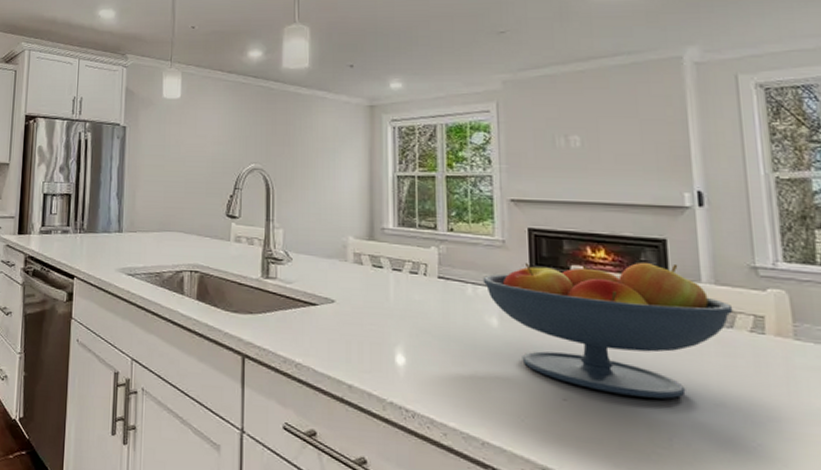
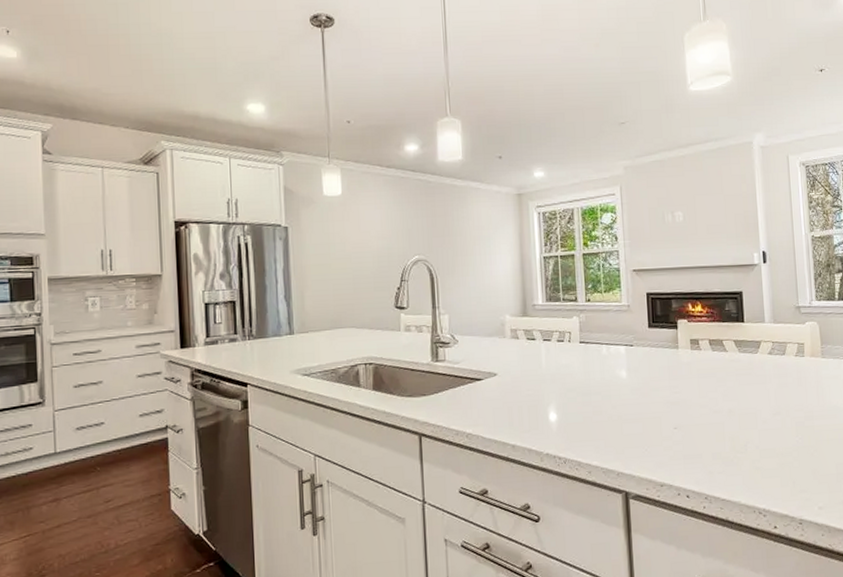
fruit bowl: present [482,262,733,399] -> none [614,311,785,418]

